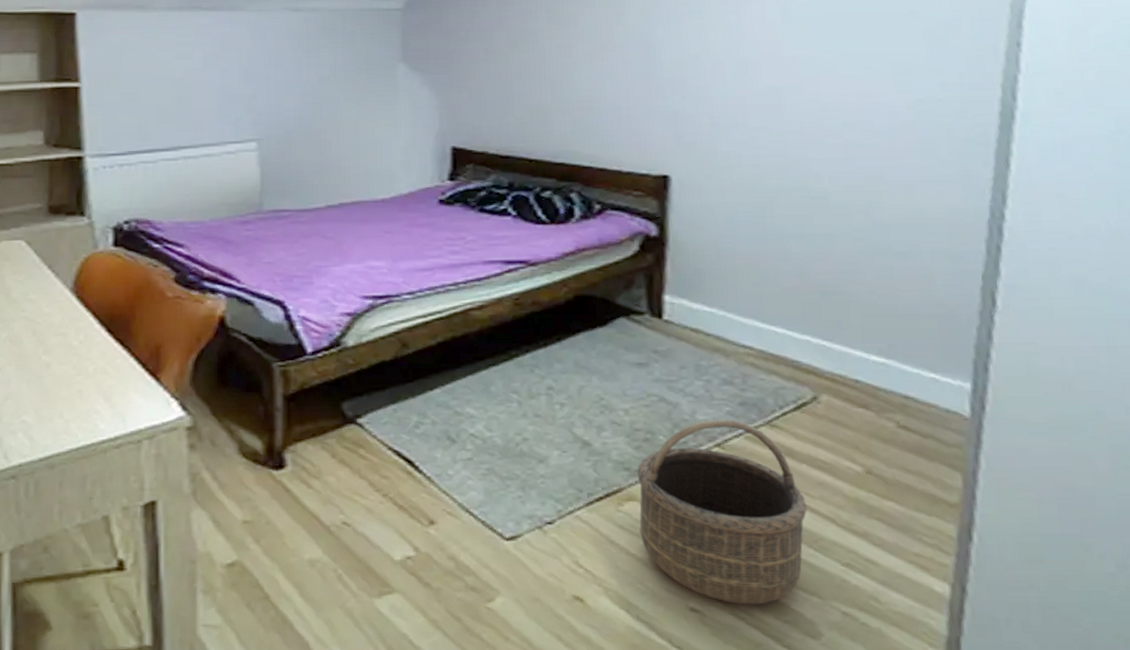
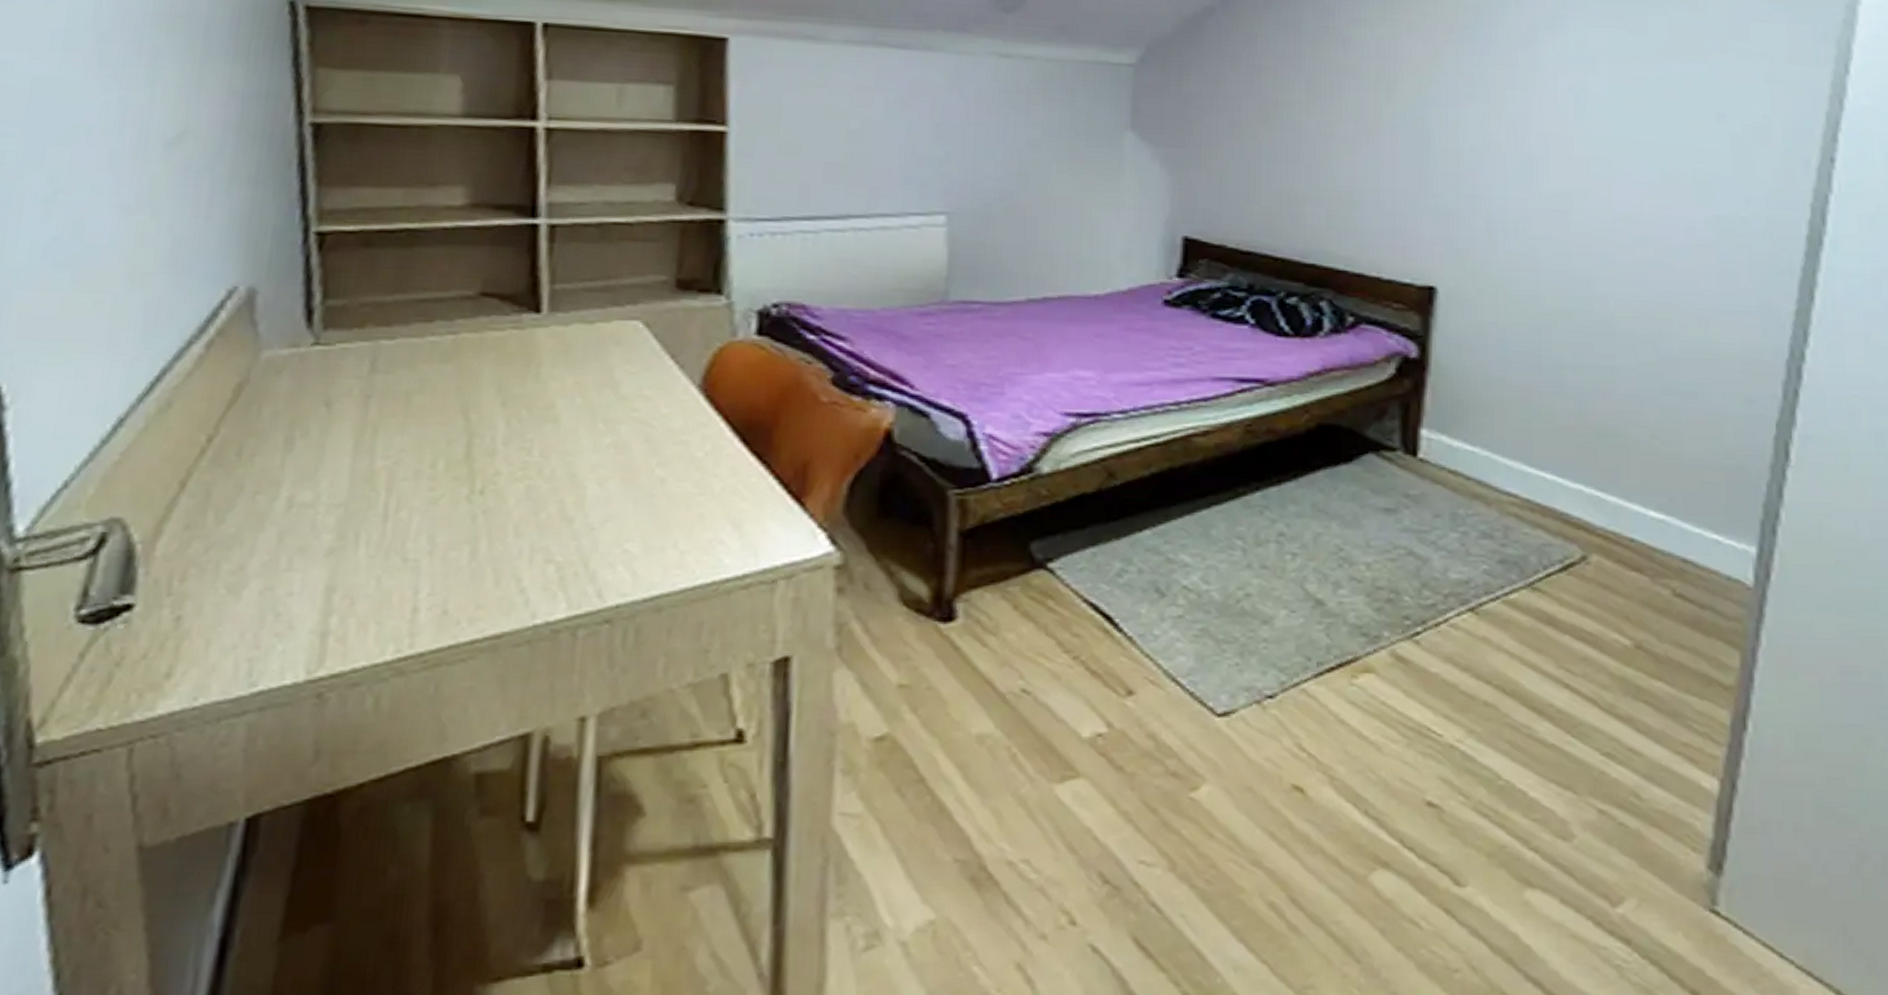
basket: present [637,418,807,605] -> none [1375,578,1567,800]

